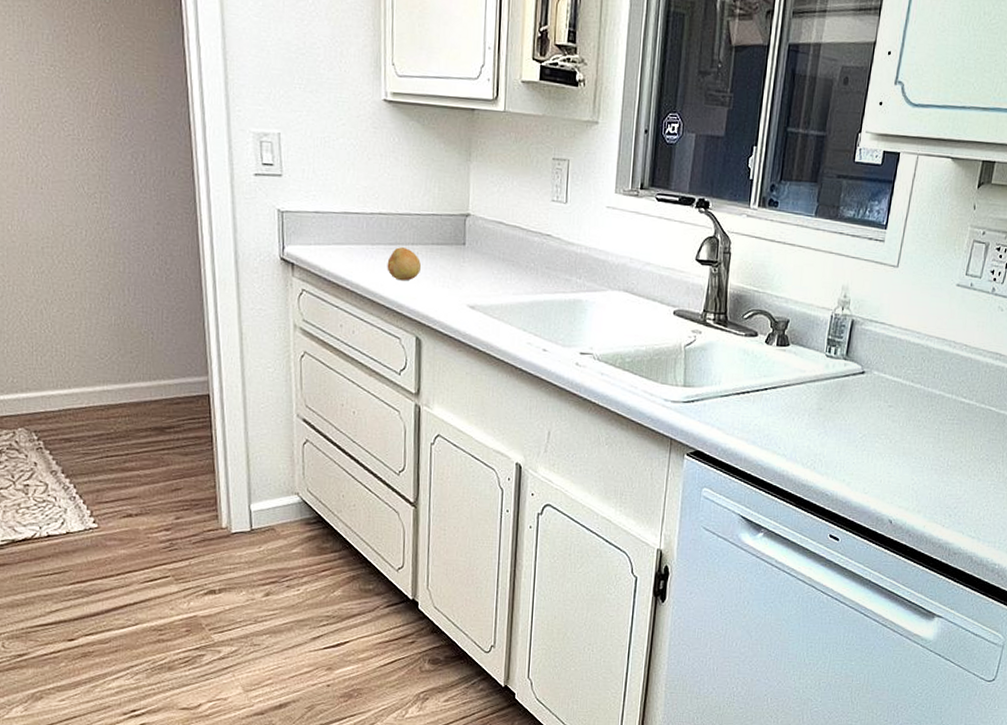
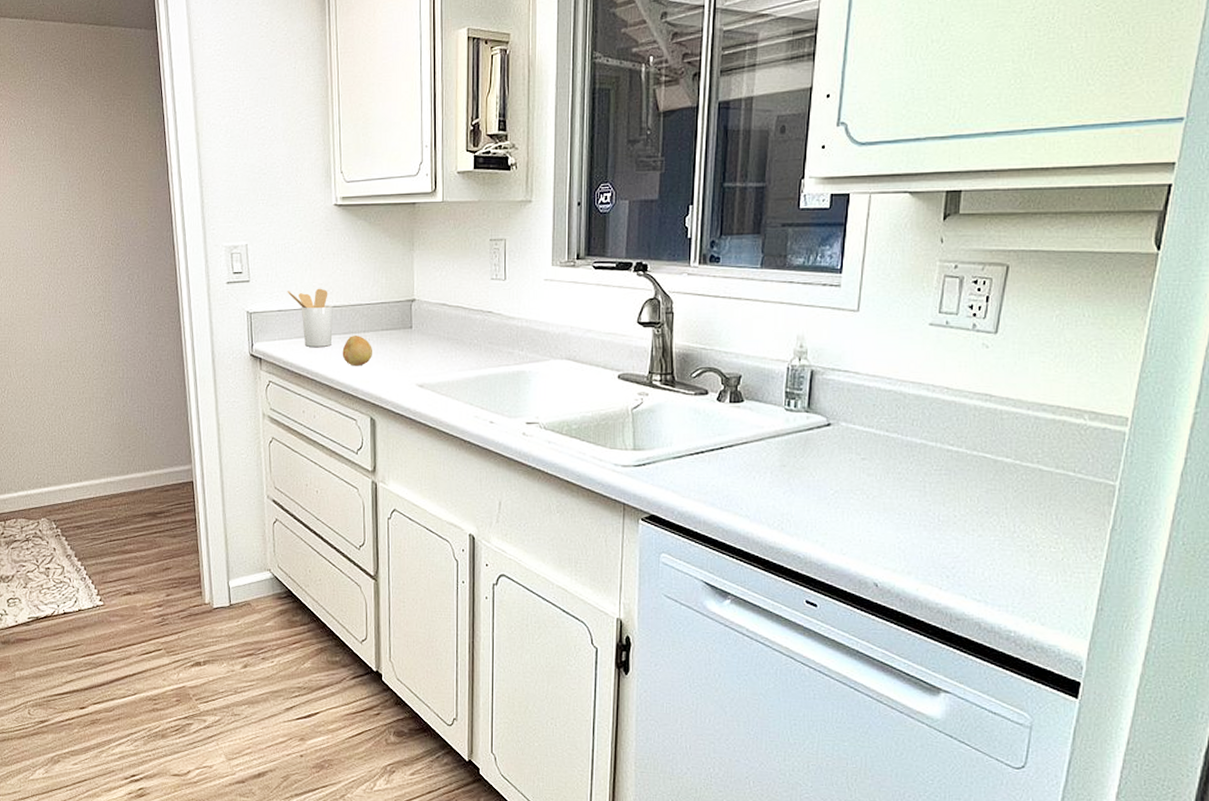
utensil holder: none [326,191,378,257] -> present [287,288,333,347]

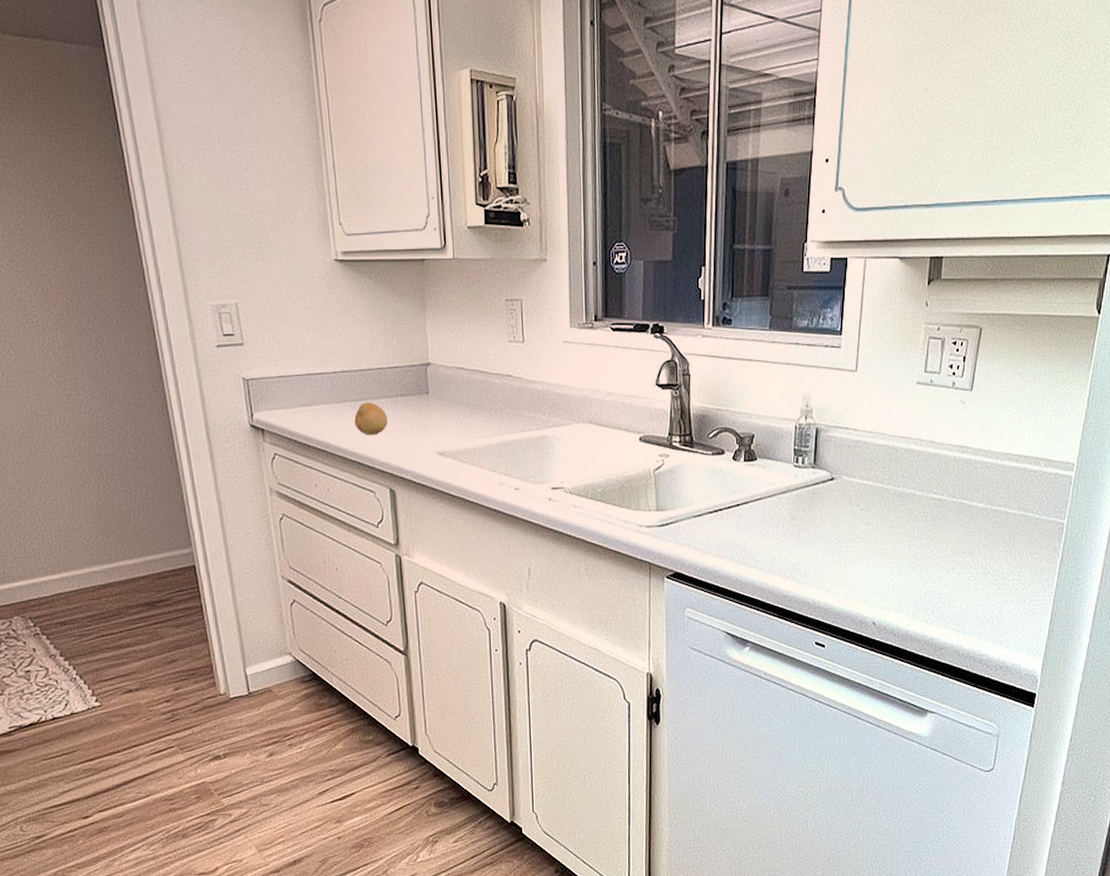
utensil holder: present [287,288,333,347] -> none [287,351,343,416]

